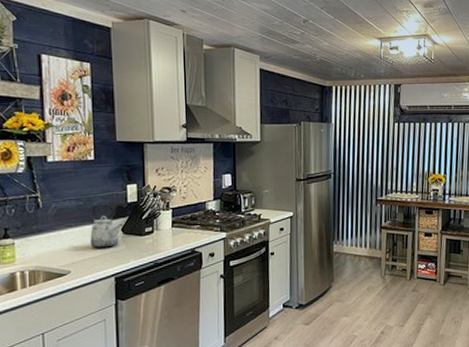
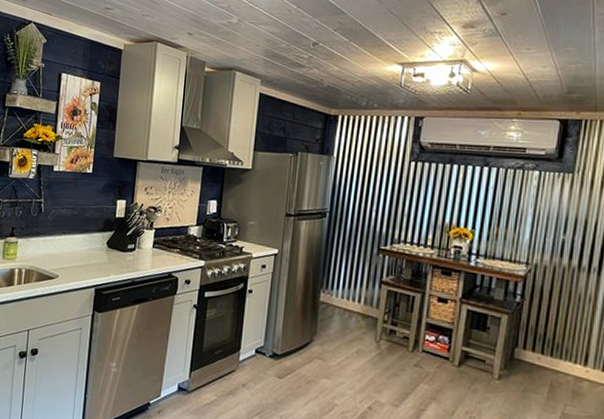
kettle: present [90,204,124,248] -> none [78,216,109,259]

